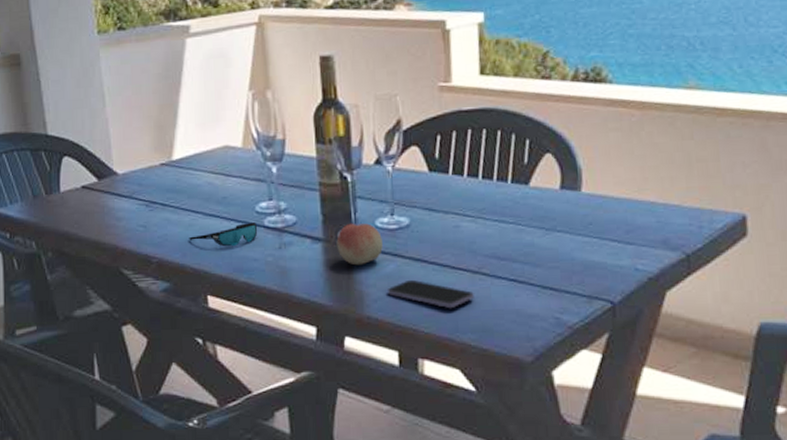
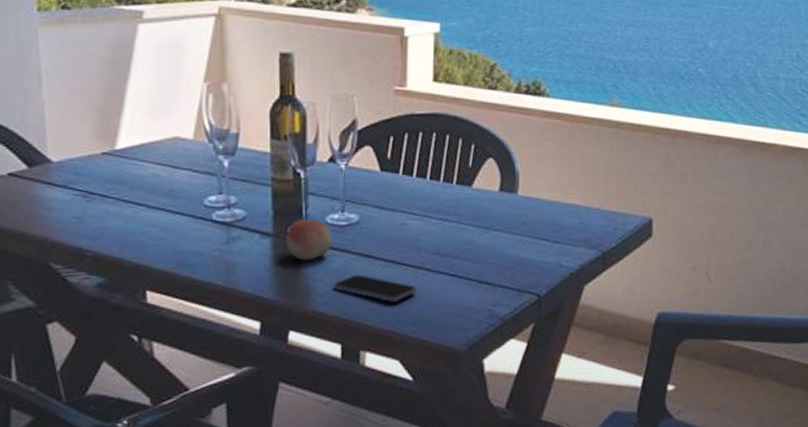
sunglasses: present [189,223,258,247] -> none [129,216,205,241]

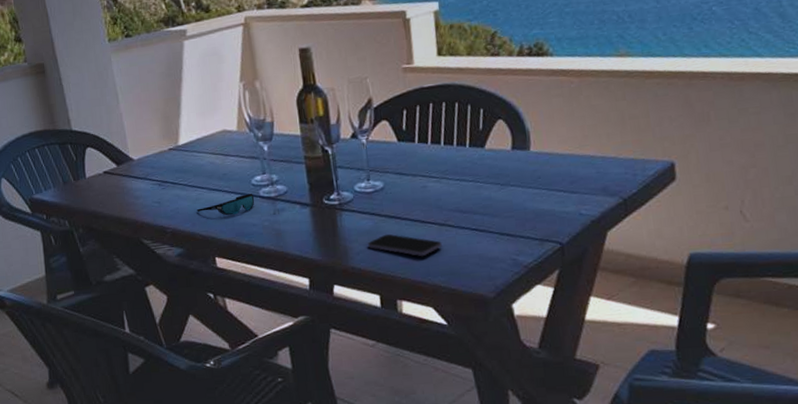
sunglasses: none [129,216,205,241] -> present [197,194,255,216]
fruit: present [286,218,332,261] -> none [322,189,362,225]

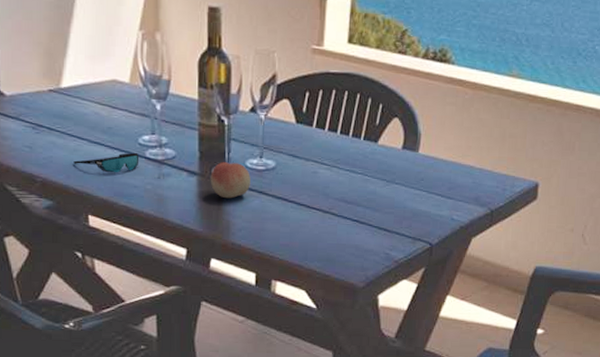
fruit: none [322,189,362,225] -> present [210,161,251,199]
smartphone: present [368,233,442,257] -> none [251,214,323,241]

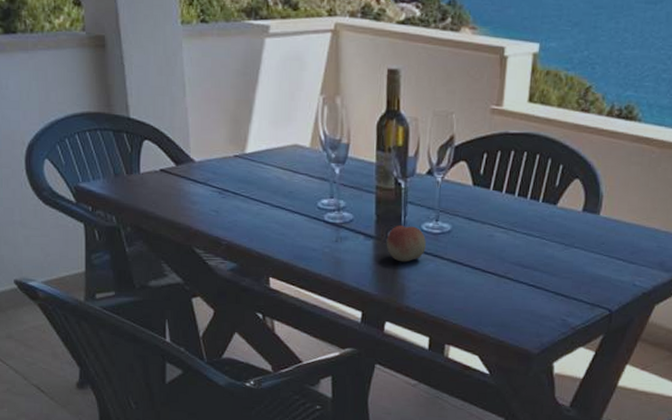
sunglasses: present [73,153,140,173] -> none [256,216,318,237]

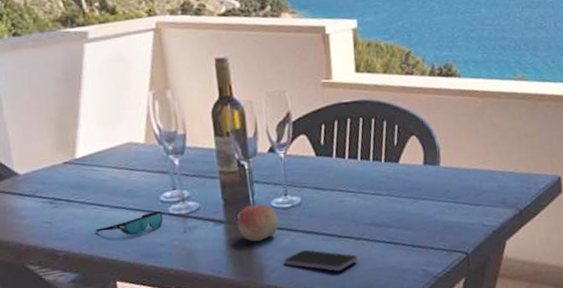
sunglasses: none [256,216,318,237] -> present [96,211,163,236]
smartphone: none [426,278,498,306] -> present [284,249,358,272]

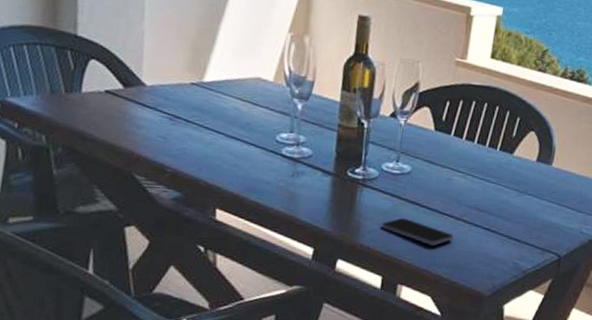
sunglasses: present [96,211,163,236] -> none [207,149,275,169]
fruit: present [237,204,279,242] -> none [344,163,385,201]

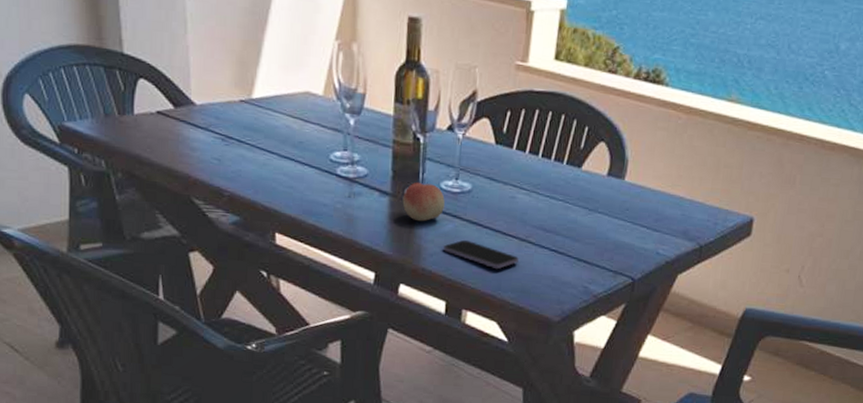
fruit: none [344,163,385,201] -> present [402,182,445,222]

